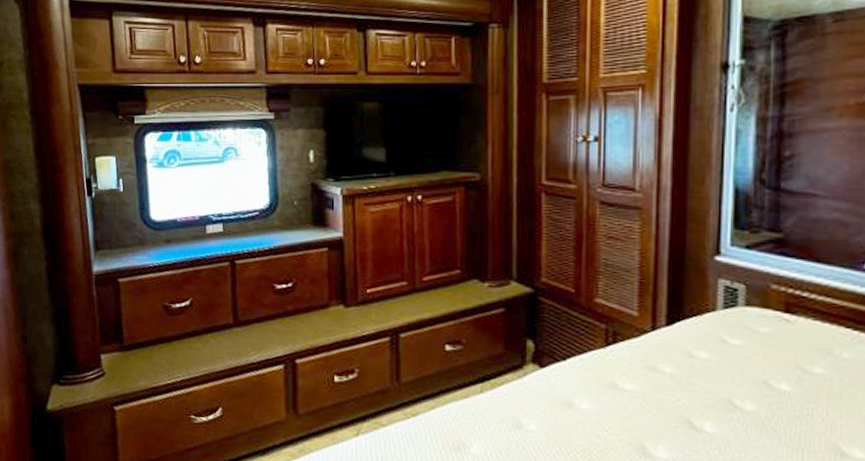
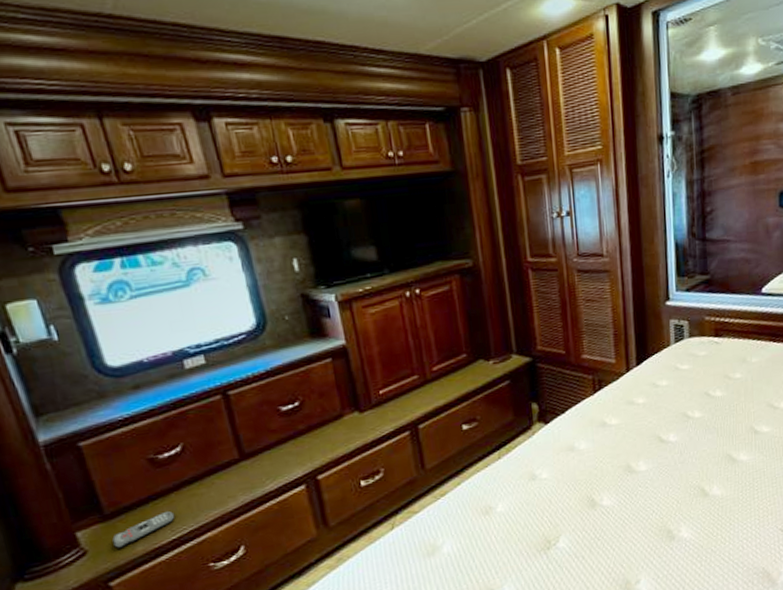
remote control: none [124,356,174,378] -> present [112,511,175,548]

